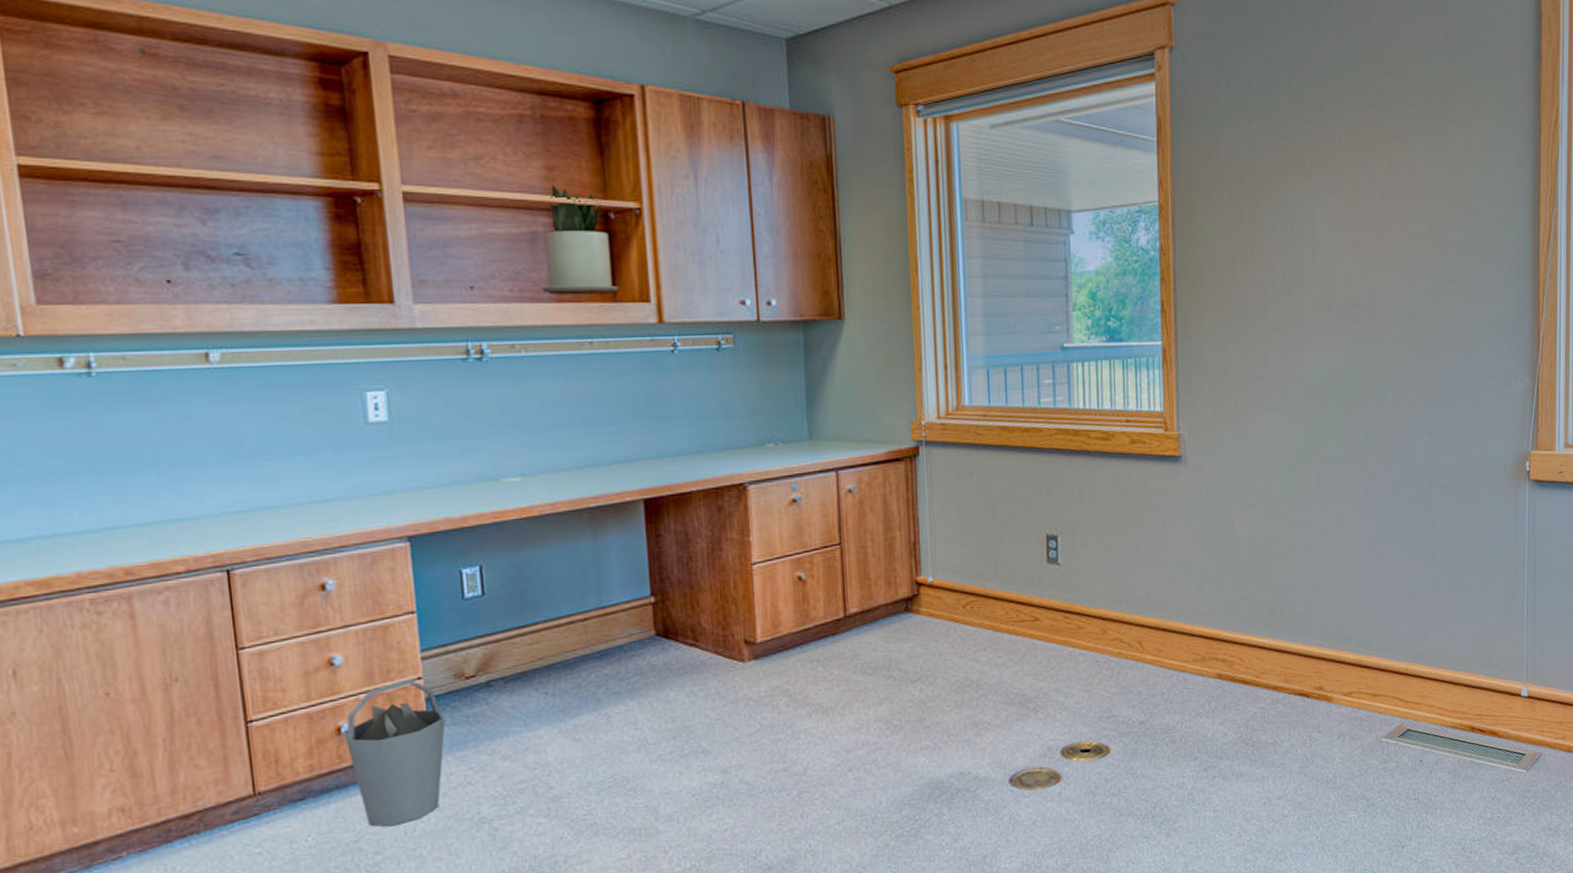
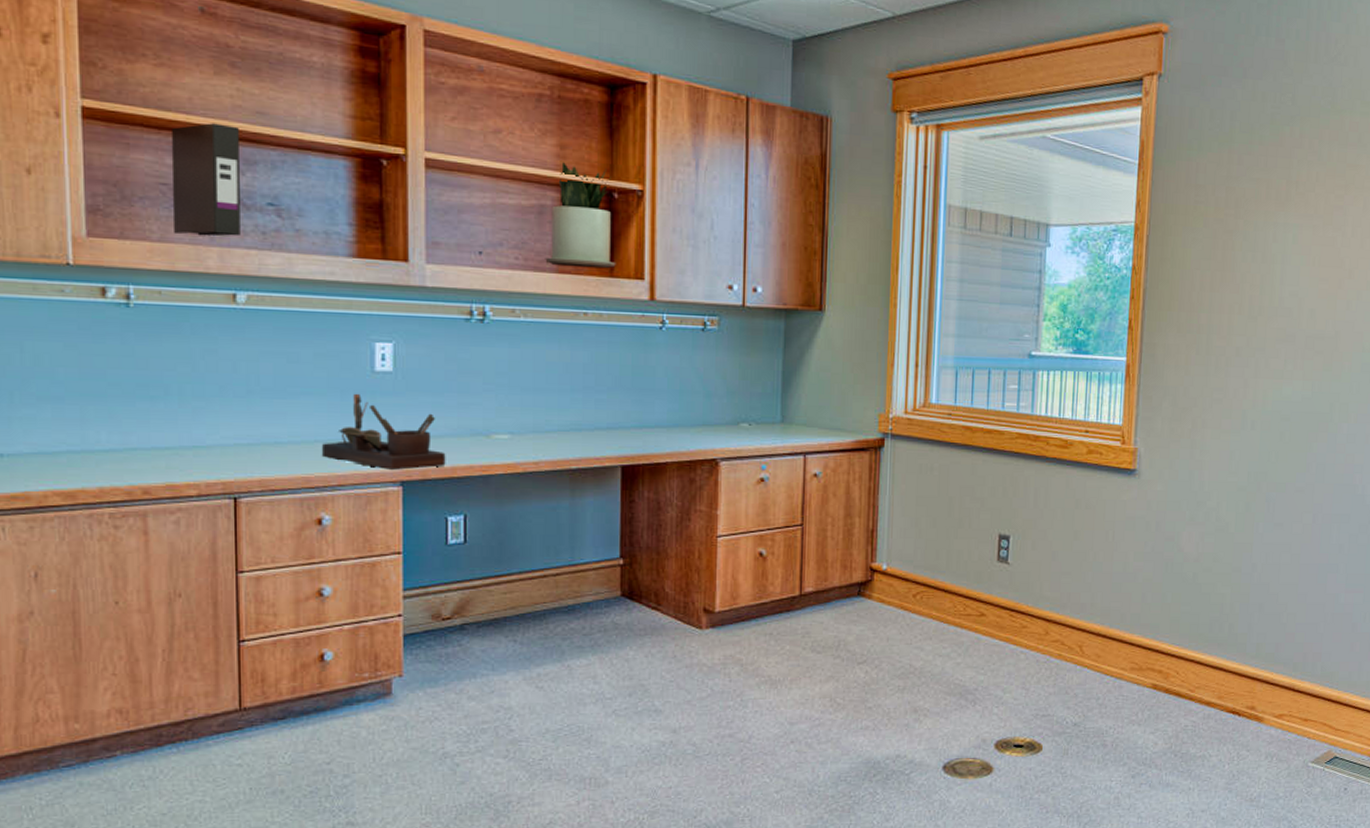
binder: none [119,172,207,295] -> present [170,123,240,237]
desk organizer: none [317,447,455,527] -> present [321,393,446,471]
trash bin: present [343,678,445,827] -> none [326,615,419,752]

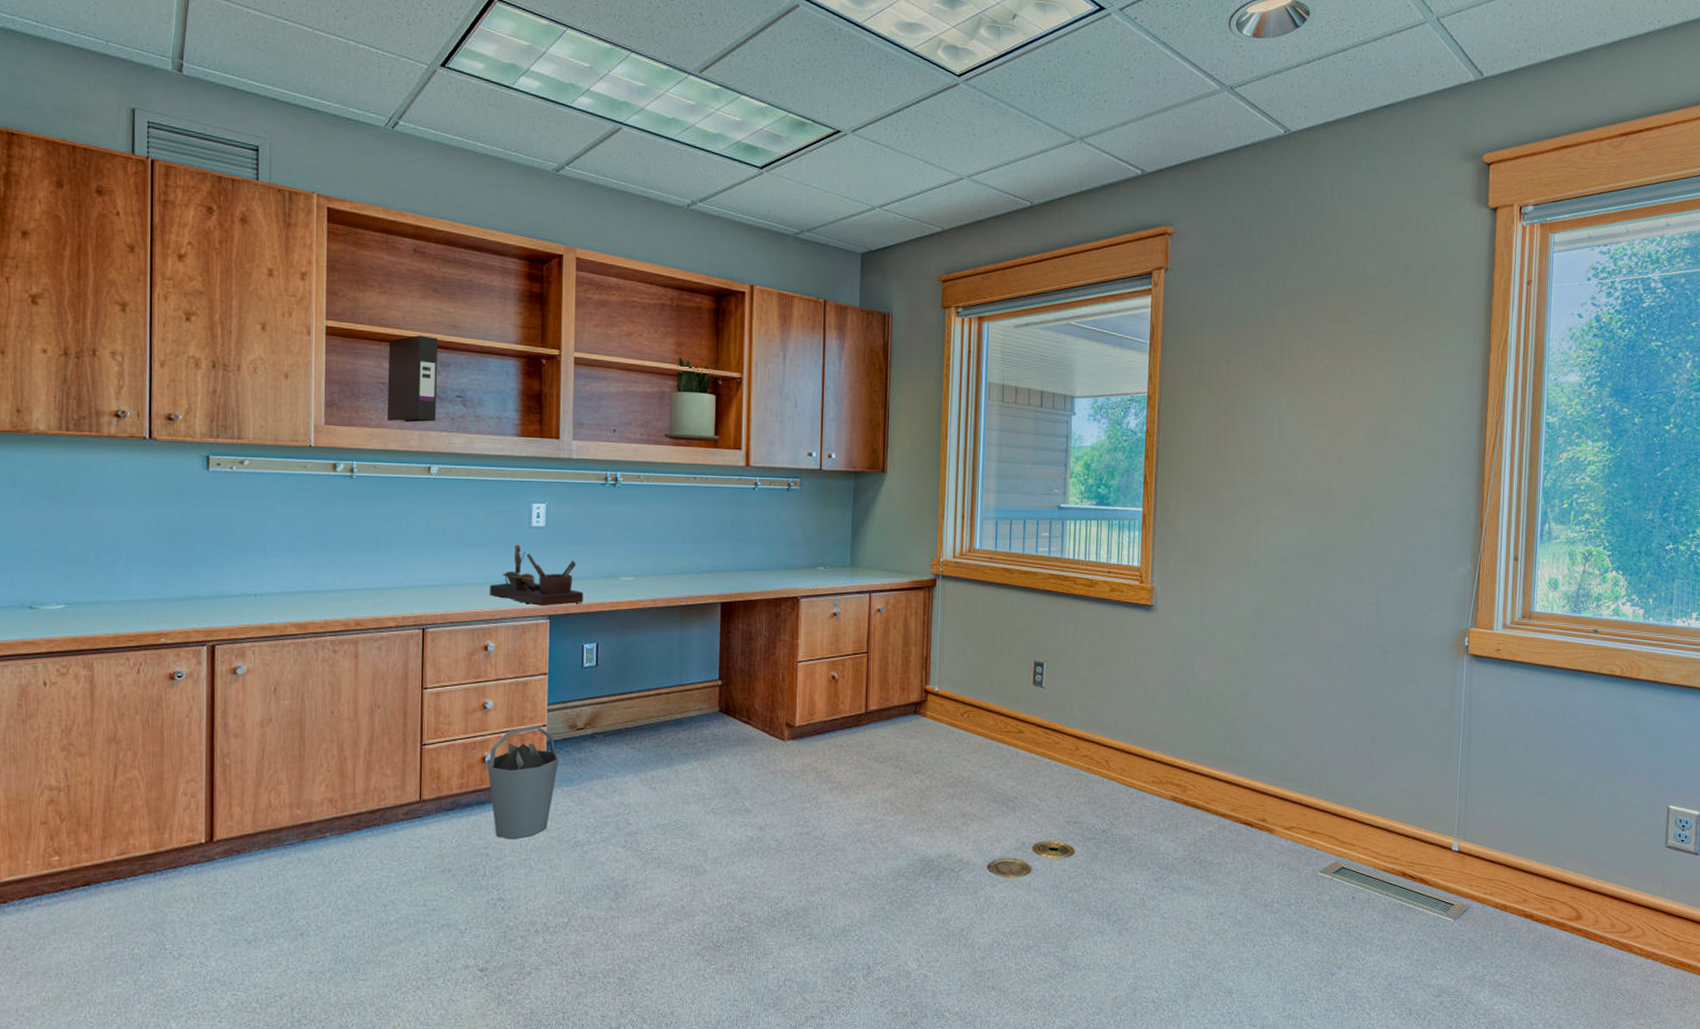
trash bin: none [326,615,419,752] -> present [487,725,559,839]

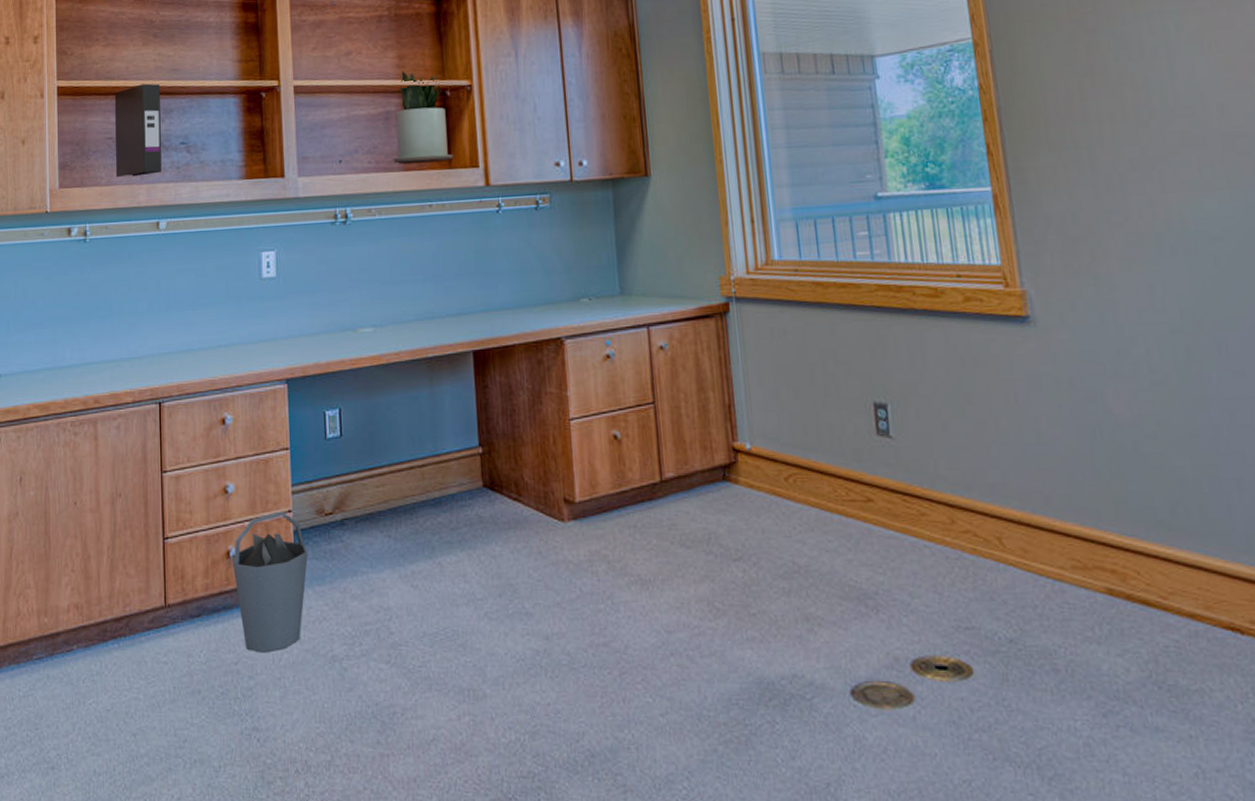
desk organizer: present [489,544,584,607] -> none [223,299,322,370]

